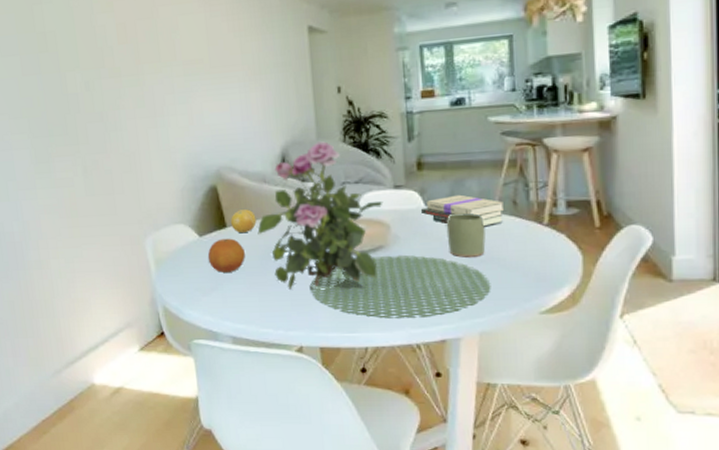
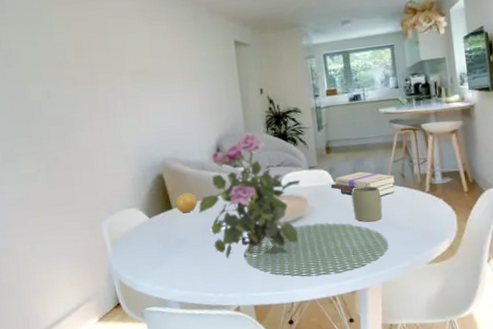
fruit: present [207,238,246,273] -> none [156,217,190,248]

